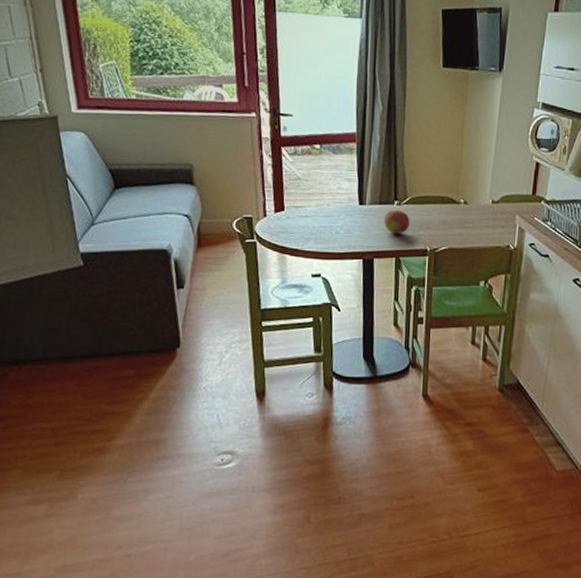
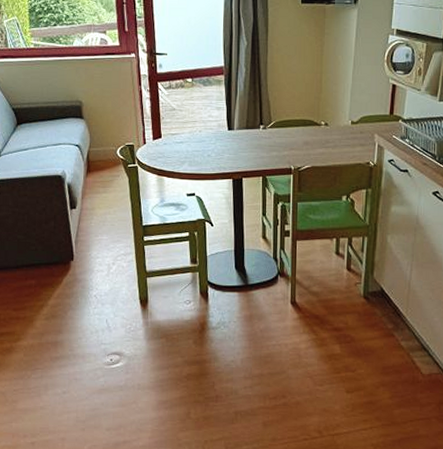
fruit: present [383,209,410,235] -> none [250,133,275,156]

